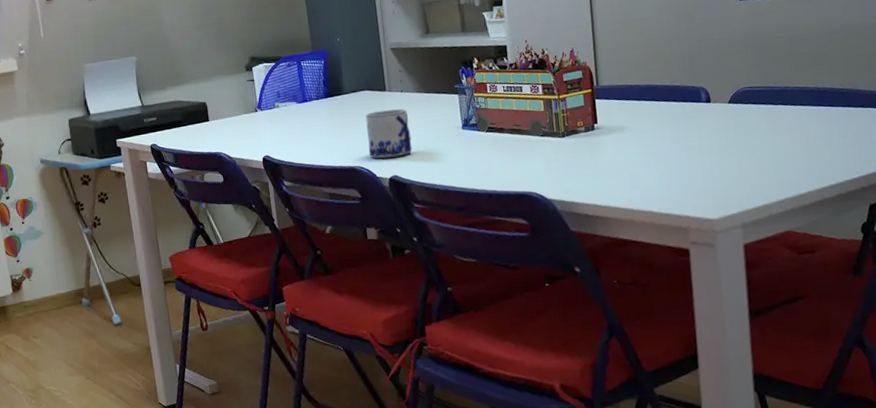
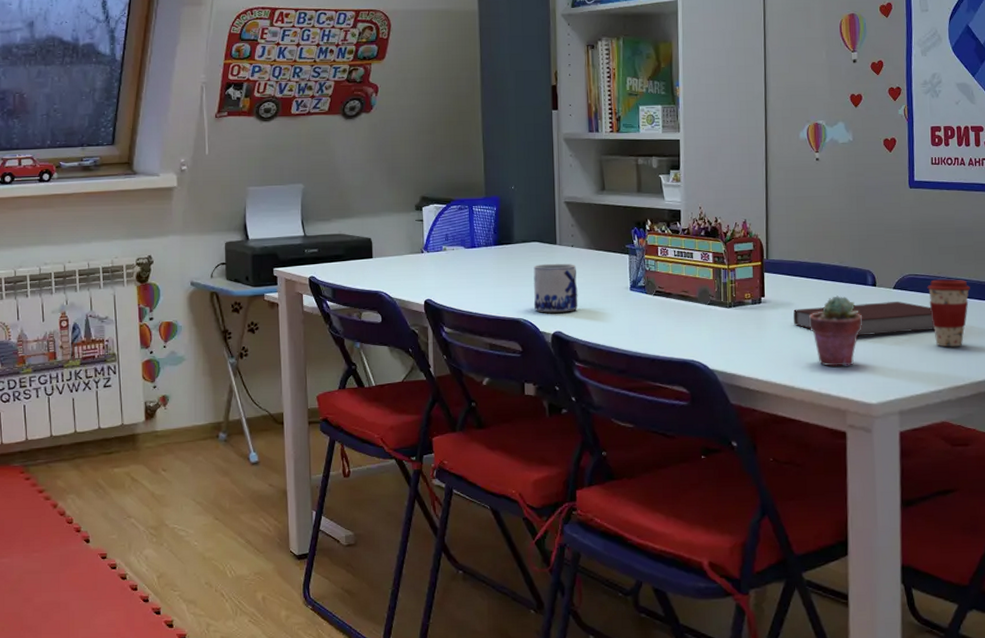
notebook: none [628,115,774,154] -> present [793,302,935,337]
potted succulent: none [643,115,699,187] -> present [808,296,863,367]
coffee cup: none [763,88,809,157] -> present [927,279,970,347]

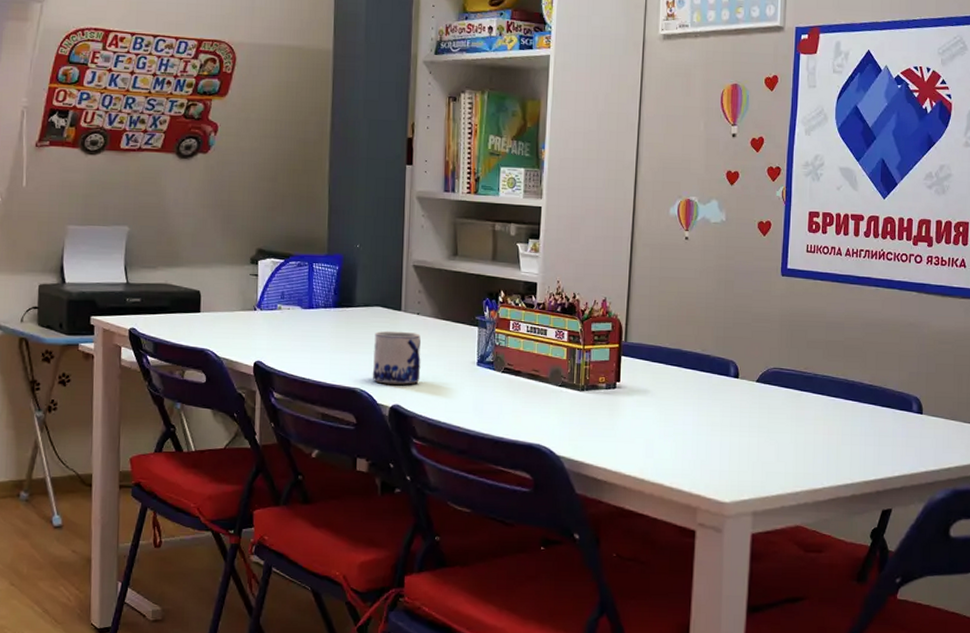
notebook: present [793,302,935,337] -> none [649,395,796,430]
potted succulent: present [808,296,863,367] -> none [664,385,722,461]
coffee cup: present [927,279,970,347] -> none [792,375,837,448]

